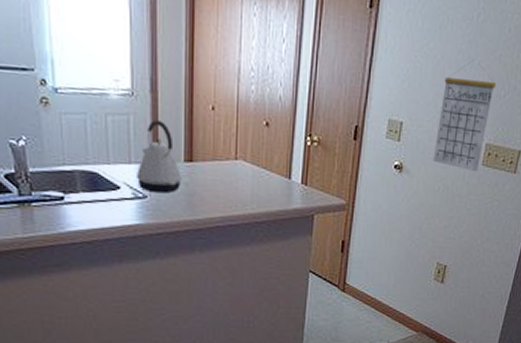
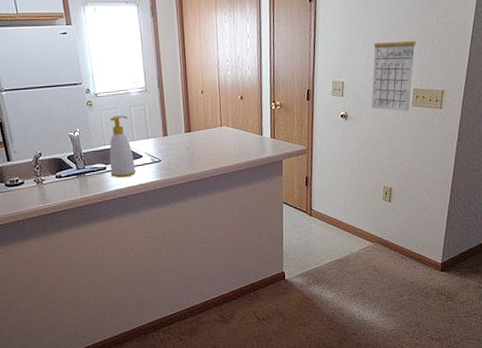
soap bottle: none [69,124,109,215] -> present [109,115,136,178]
kettle: present [137,120,182,194] -> none [153,106,184,157]

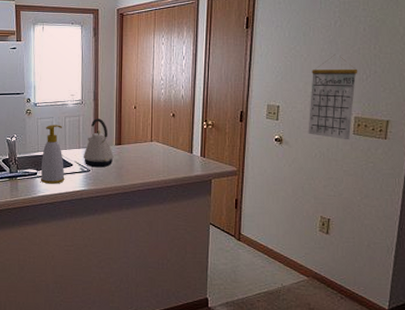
kettle: none [153,106,184,157] -> present [84,118,114,168]

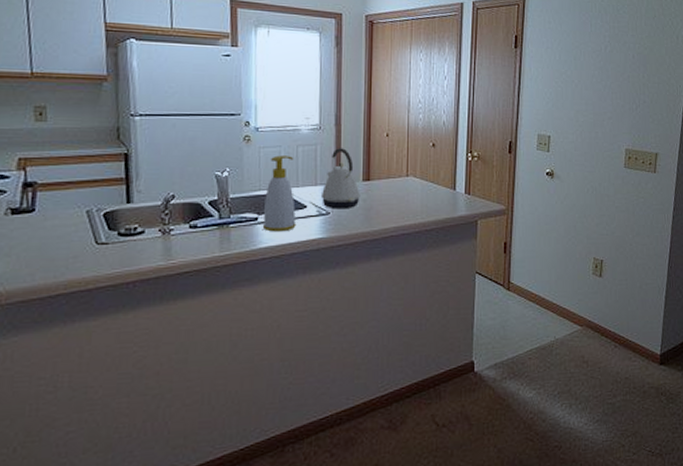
calendar: present [308,55,358,140] -> none [580,82,628,174]

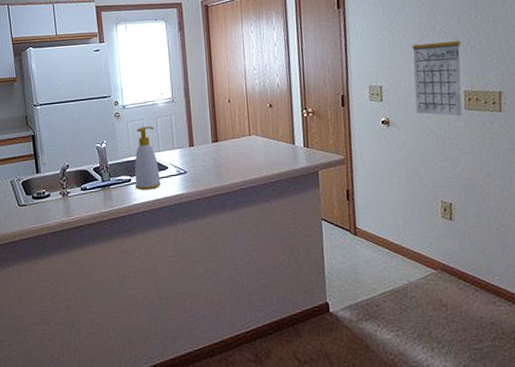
kettle: present [322,148,360,210] -> none [179,116,211,169]
calendar: none [580,82,628,174] -> present [412,27,462,117]

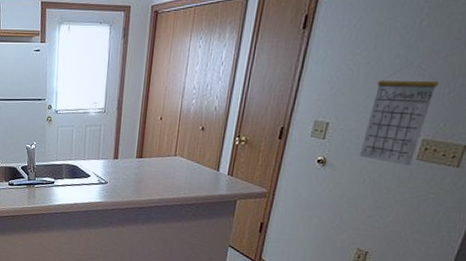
soap bottle: present [135,126,161,191] -> none [57,133,83,194]

